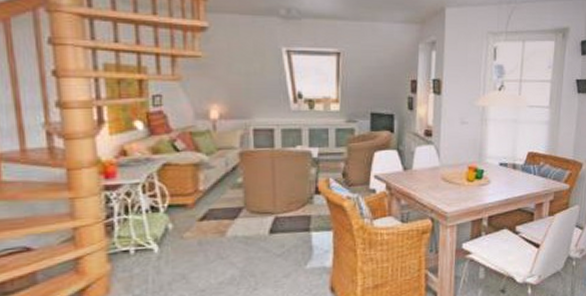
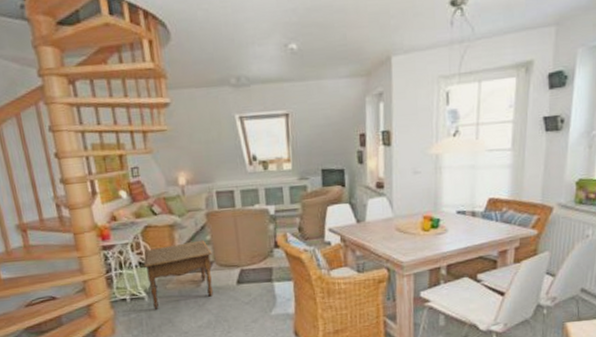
side table: none [157,182,243,263] -> present [143,240,213,310]

